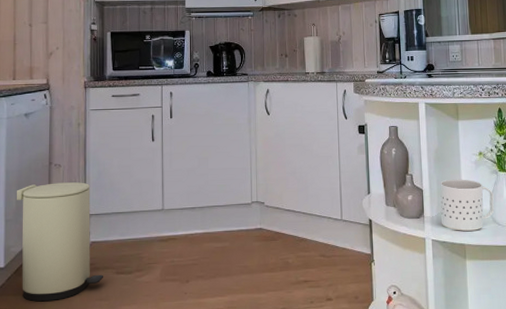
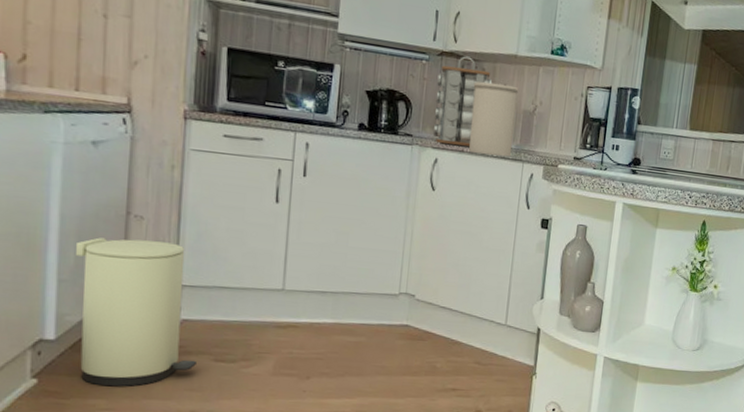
spice rack: none [261,8,304,78] -> present [433,56,493,149]
canister: none [289,24,326,81] -> present [469,81,519,157]
mug: present [440,179,494,231] -> none [617,293,680,352]

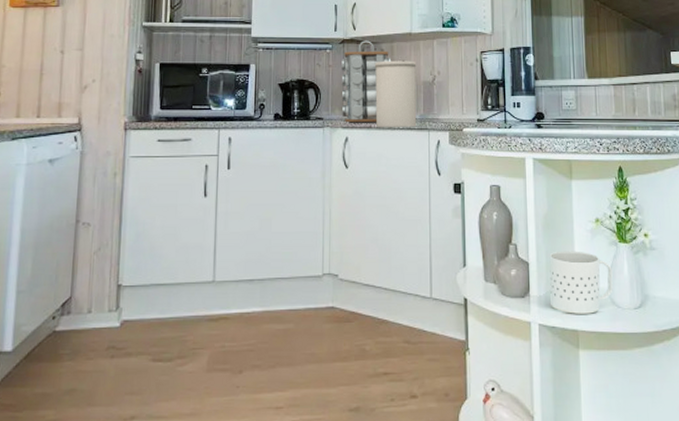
pedal bin: present [75,237,196,387] -> none [32,246,136,396]
mug: none [617,293,680,352] -> present [549,251,613,314]

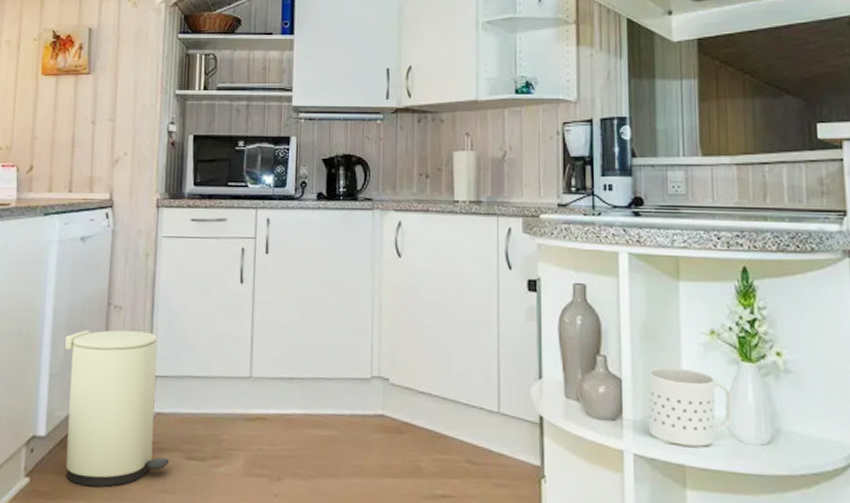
pedal bin: none [32,246,136,396] -> present [65,330,169,488]
spice rack: present [341,40,392,124] -> none [393,110,453,207]
canister: present [374,60,417,128] -> none [432,133,483,213]

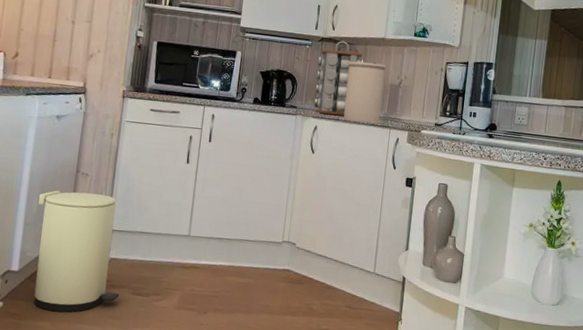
spice rack: none [393,110,453,207] -> present [314,41,364,117]
canister: none [432,133,483,213] -> present [343,61,386,124]
mug: present [647,367,733,447] -> none [477,247,538,305]

